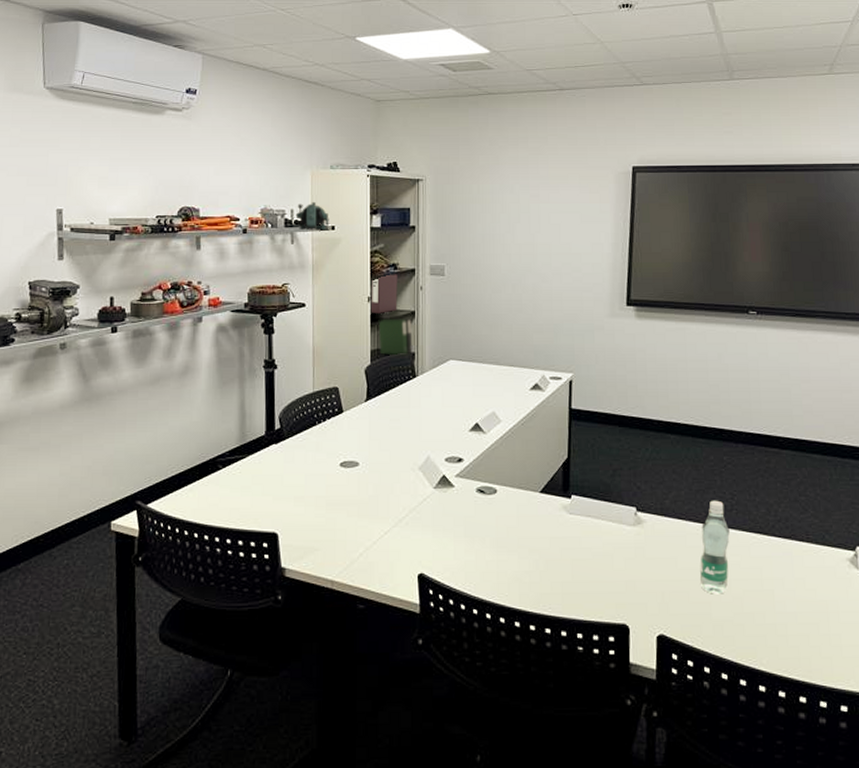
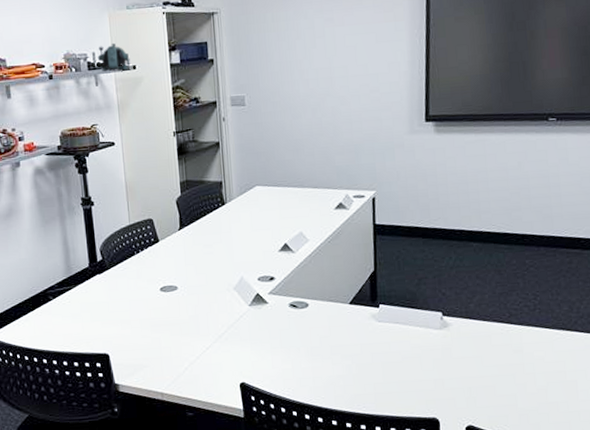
binder: present [370,274,397,313] -> none [174,107,202,147]
binder: present [378,317,413,356] -> none [185,149,220,185]
bottle: present [699,500,730,594] -> none [505,301,534,387]

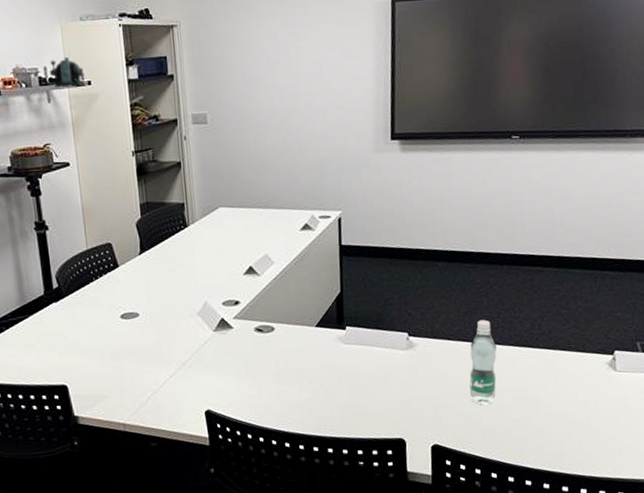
bottle: none [505,301,534,387] -> present [469,319,497,405]

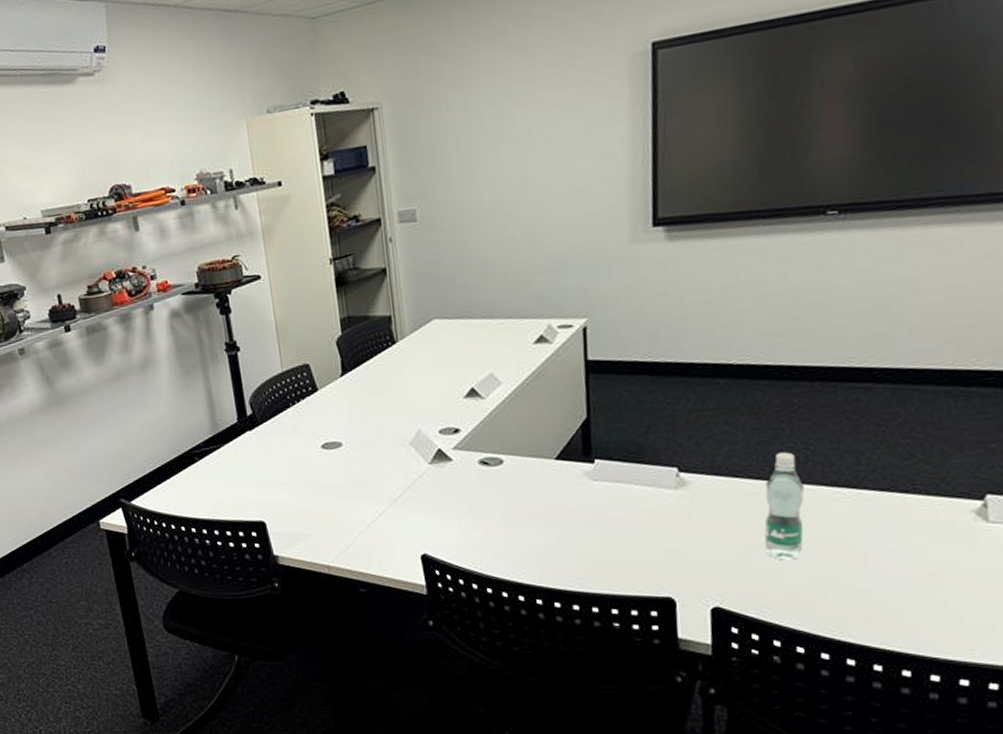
electric motor: present [49,56,85,87] -> none [235,155,275,192]

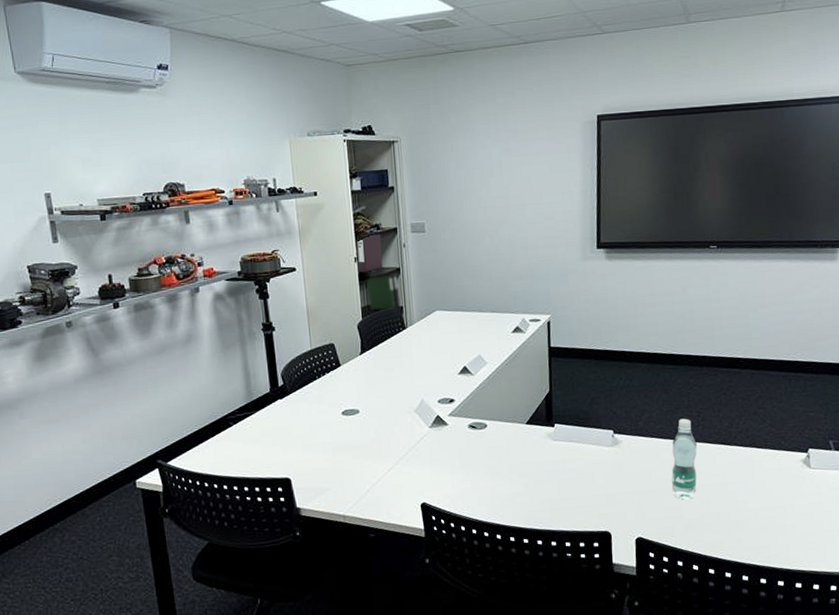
binder: none [330,227,365,277] -> present [356,234,383,273]
binder: none [344,277,389,322] -> present [366,275,401,310]

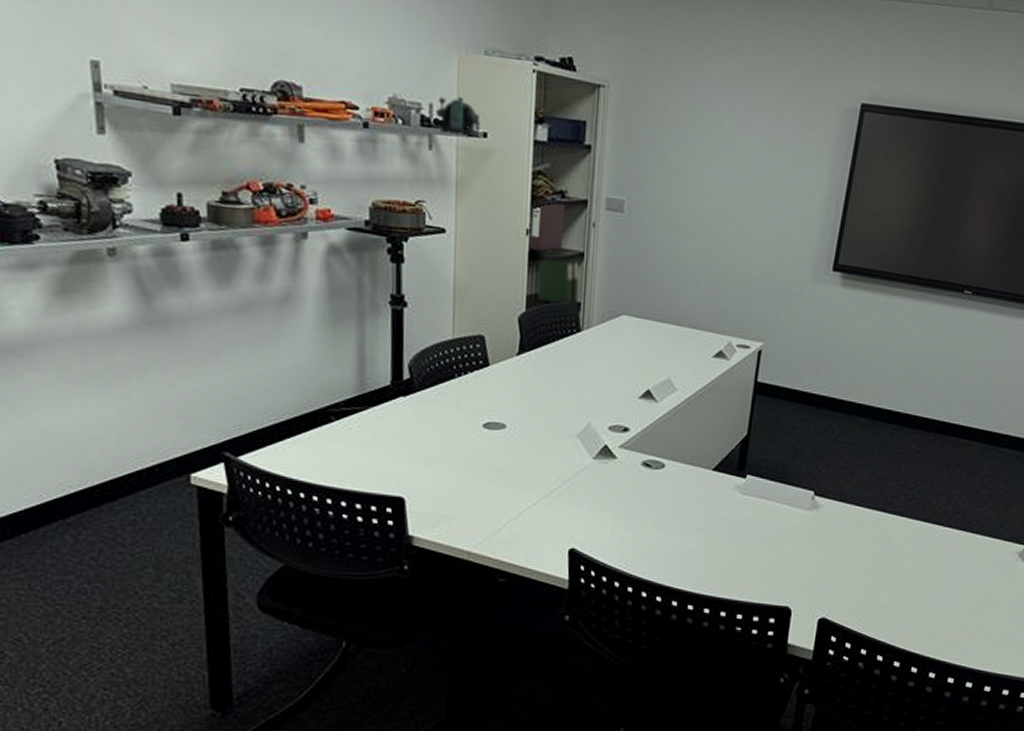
electric motor: none [278,169,312,198] -> present [435,96,481,138]
bottle: present [671,418,697,500] -> none [869,488,907,581]

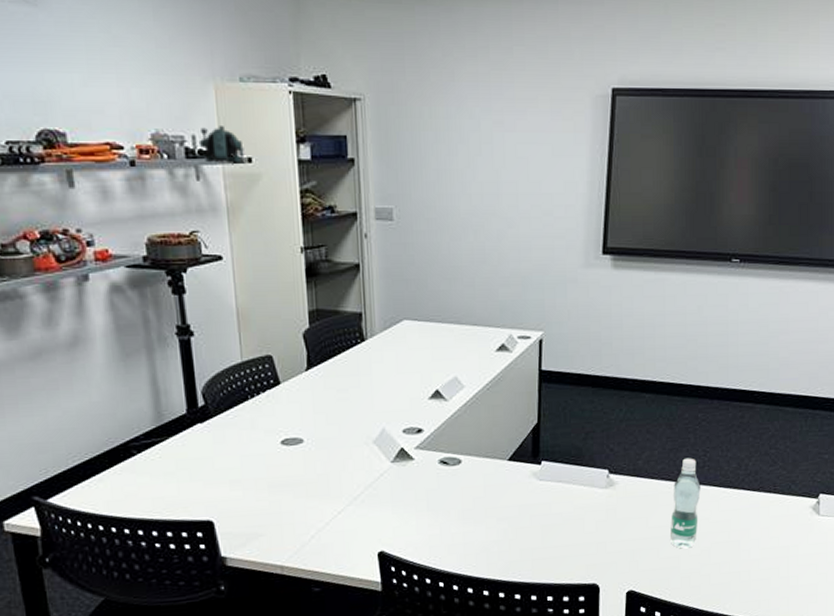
binder: present [529,201,565,252] -> none [302,219,338,267]
binder: present [537,256,581,305] -> none [315,271,360,317]
bottle: none [869,488,907,581] -> present [669,458,701,549]

